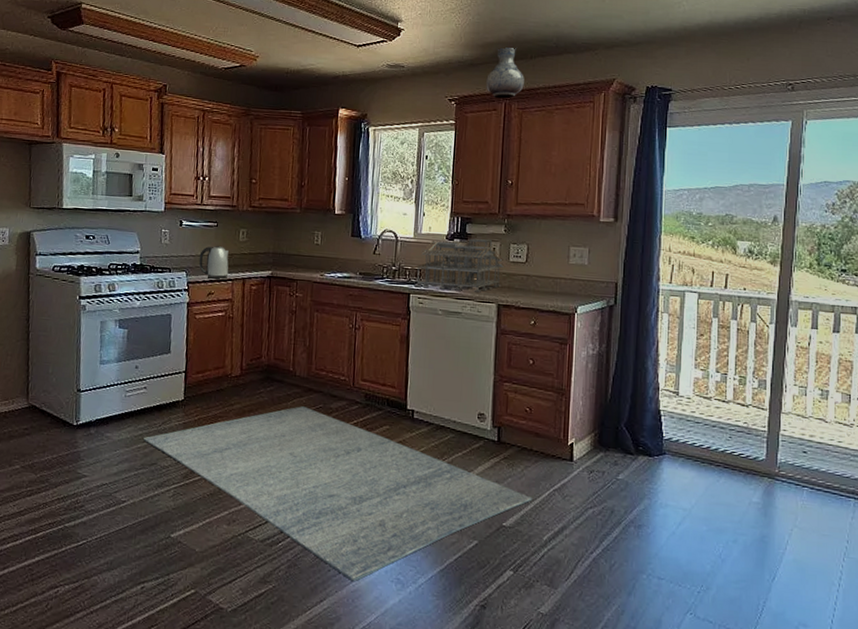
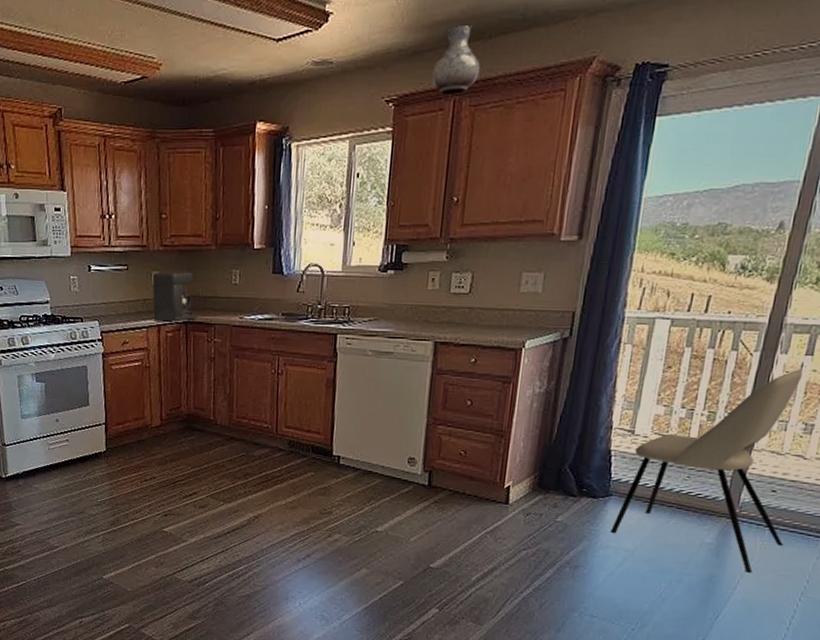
rug: present [144,406,533,582] -> none [70,455,463,618]
kettle: present [199,245,229,279] -> none [111,290,143,327]
coffee maker: none [239,230,282,277] -> present [152,271,198,322]
dish rack: present [412,238,505,293] -> none [340,268,445,330]
dining chair: none [668,340,820,533] -> present [611,369,803,573]

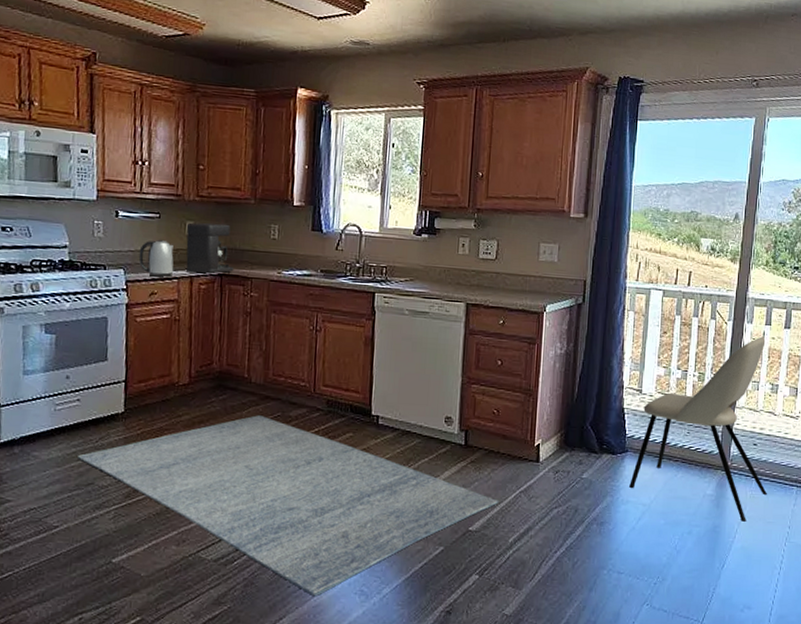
rug: none [70,455,463,618] -> present [78,415,499,597]
kettle: none [111,290,143,327] -> present [138,239,174,278]
vase: present [430,24,480,95] -> none [455,27,497,85]

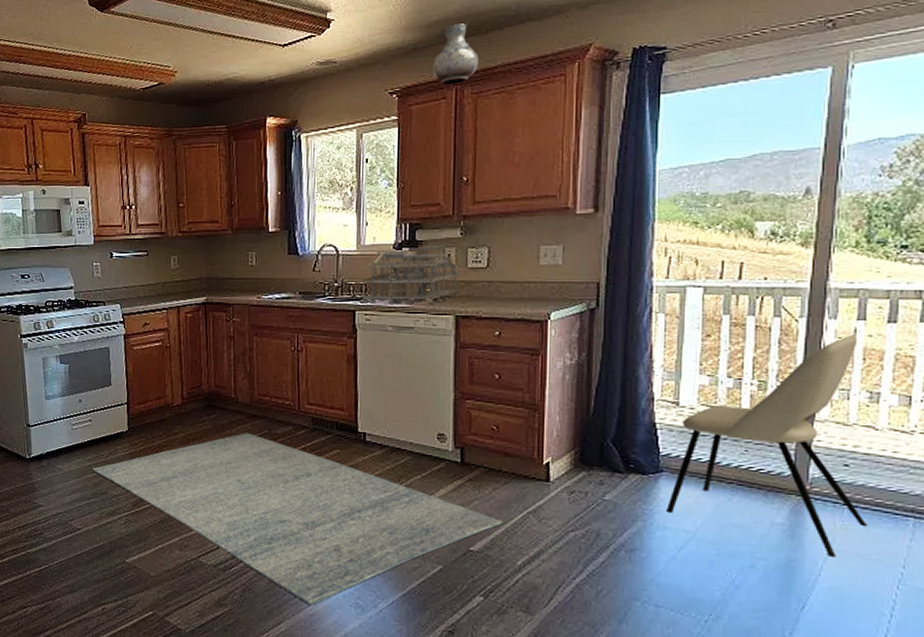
kettle: present [138,239,174,278] -> none [132,274,163,309]
coffee maker: present [185,222,234,274] -> none [171,255,216,303]
dish rack: none [378,234,475,291] -> present [357,244,463,304]
vase: none [455,27,497,85] -> present [431,22,478,85]

